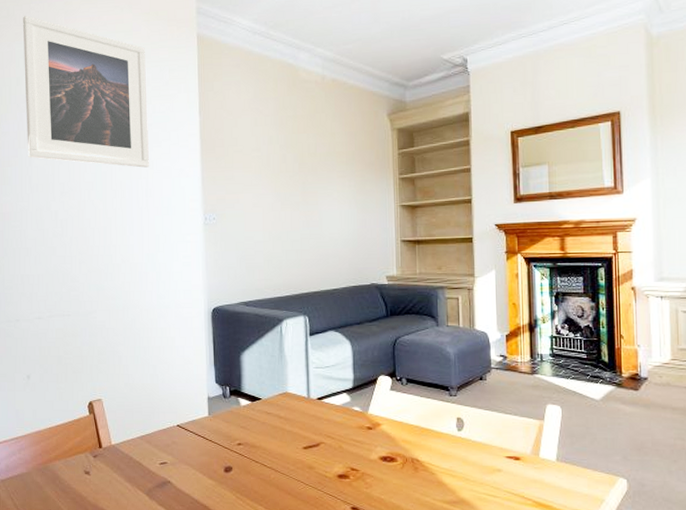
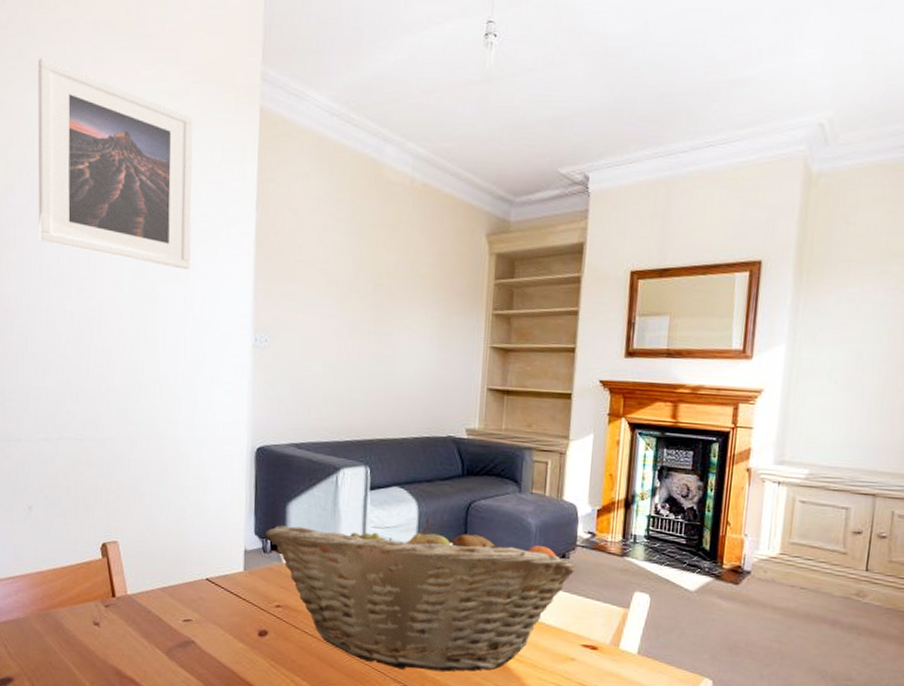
fruit basket: none [224,355,493,492] -> present [265,518,576,672]

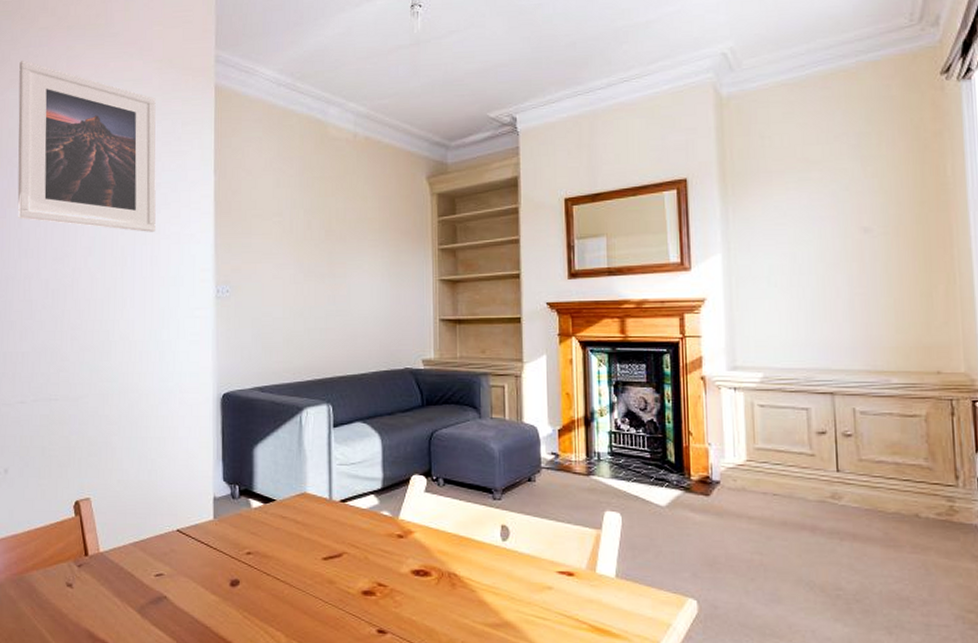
fruit basket: present [265,518,576,672] -> none [234,451,543,611]

